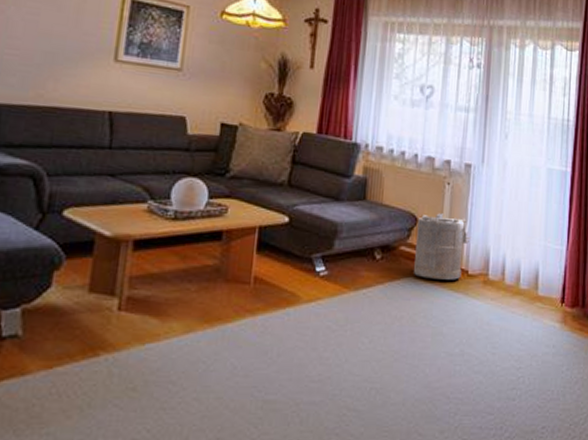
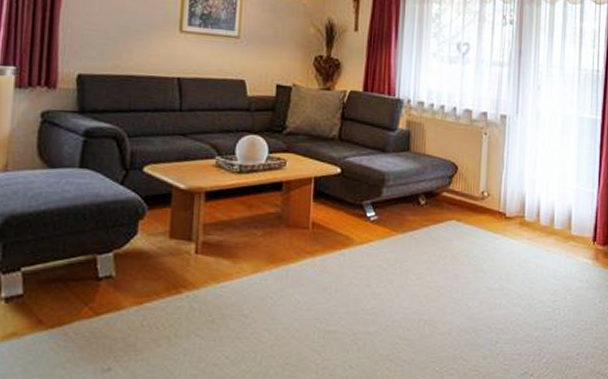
laundry hamper: present [413,213,472,280] -> none [455,161,509,222]

